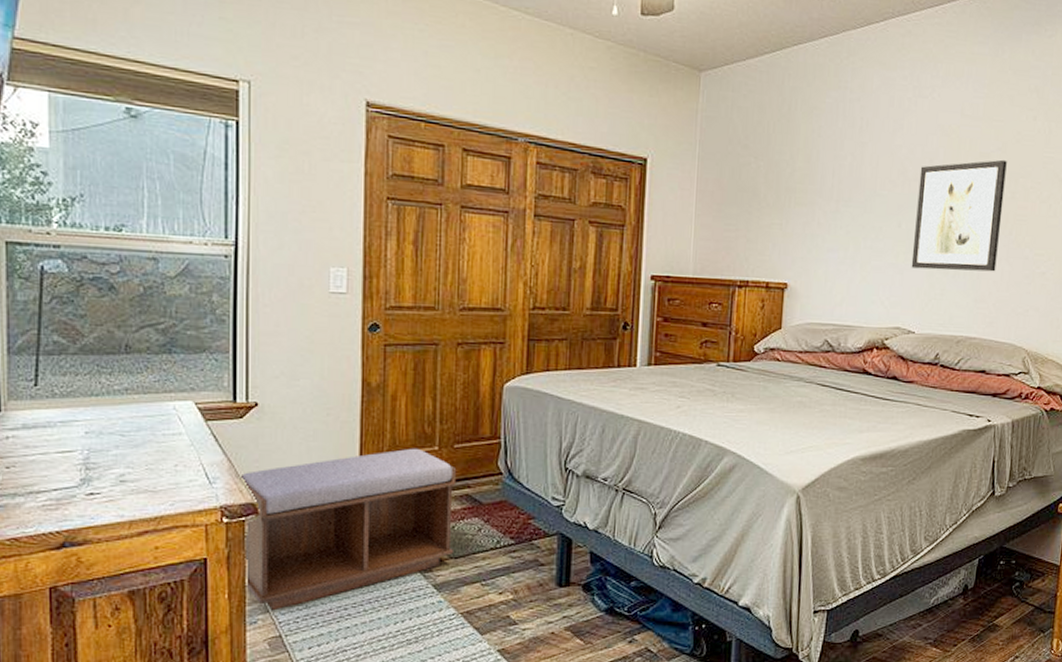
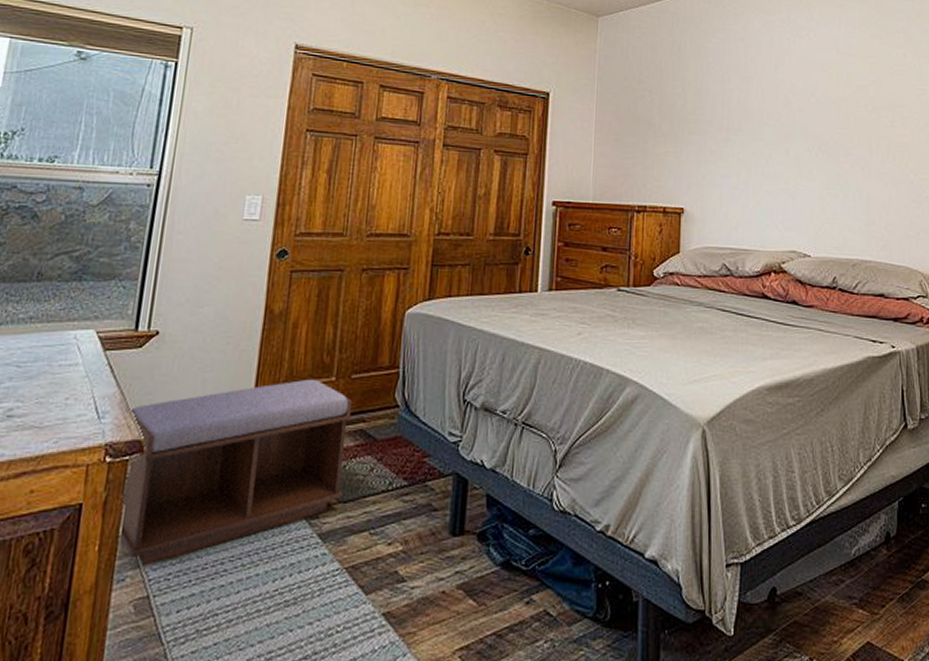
wall art: present [911,159,1007,272] -> none [802,91,884,196]

